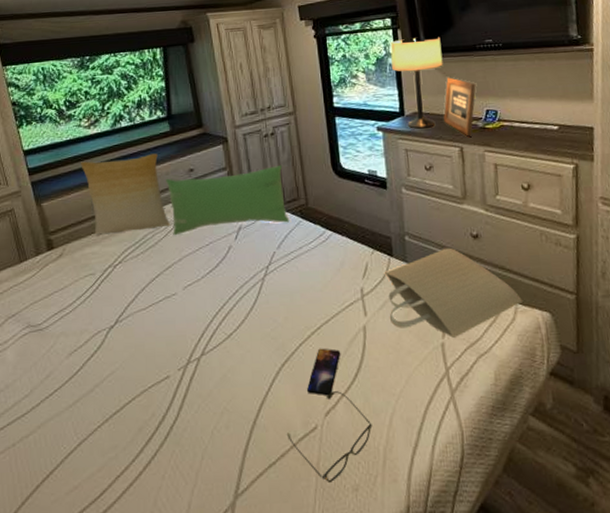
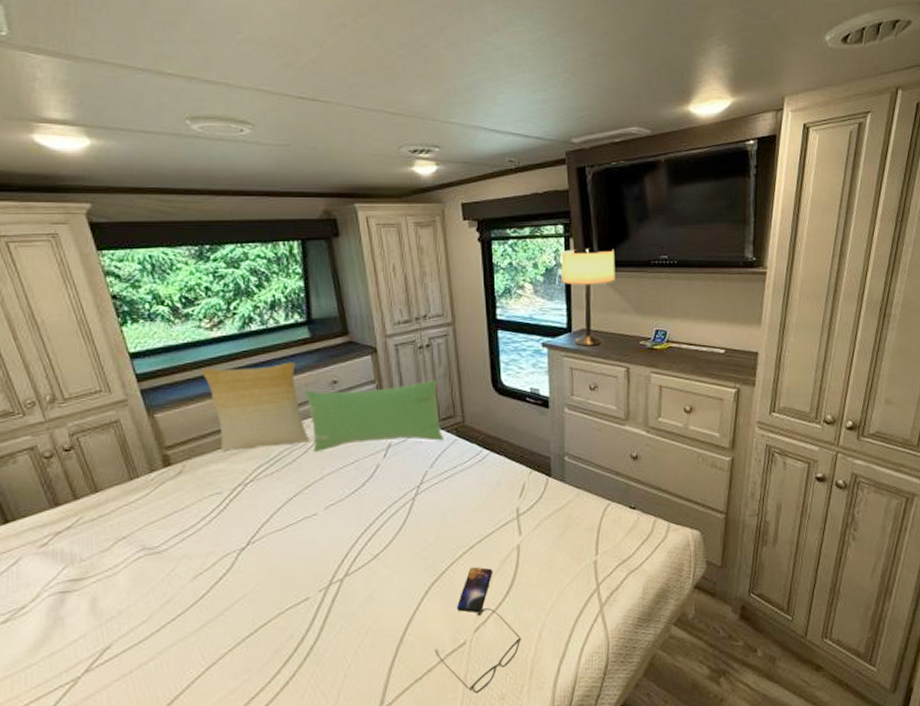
tote bag: present [385,247,523,338] -> none [542,468,675,555]
picture frame: present [444,77,476,137] -> none [612,294,647,357]

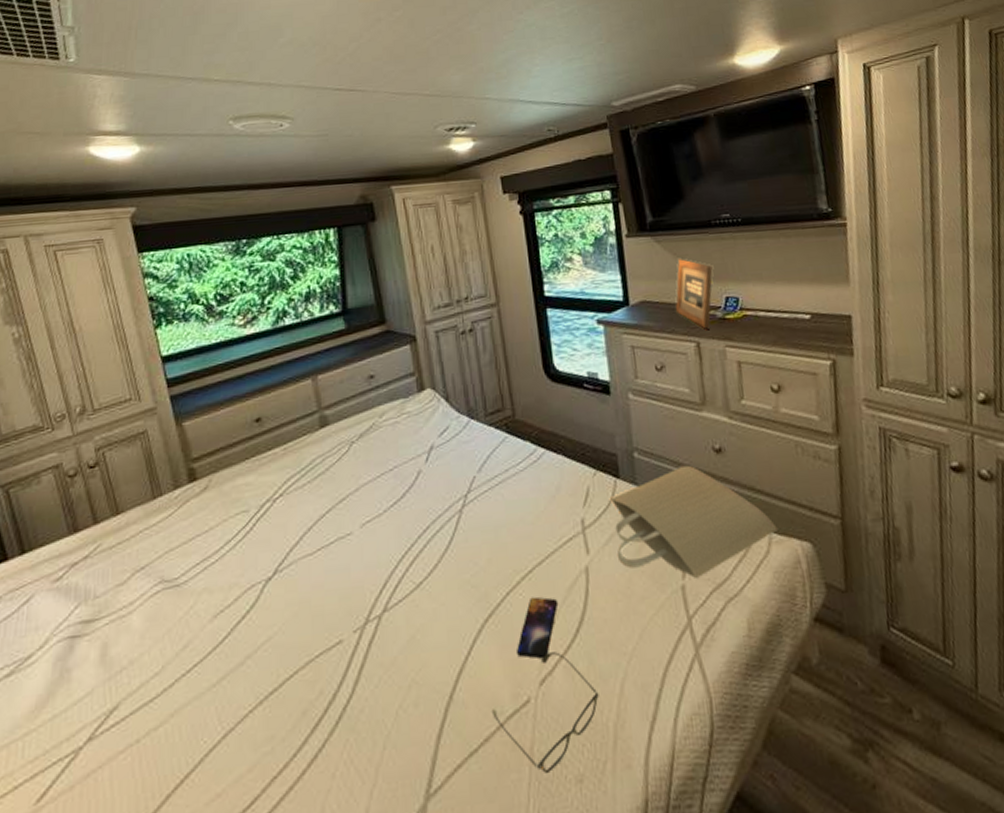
pillow: present [202,362,310,451] -> none [233,356,344,461]
pillow: present [305,379,445,453] -> none [340,367,493,460]
tote bag: none [542,468,675,555] -> present [611,465,778,578]
table lamp: present [560,248,616,347] -> none [610,211,674,322]
picture frame: none [612,294,647,357] -> present [676,259,713,329]

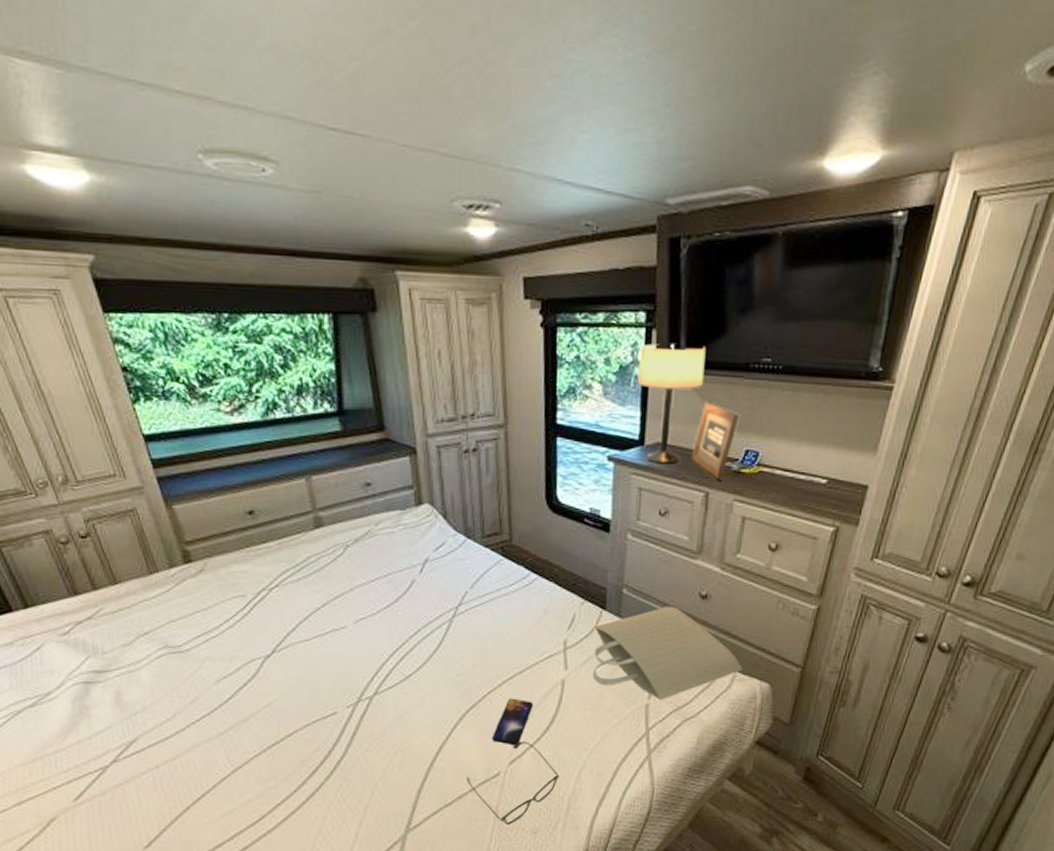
table lamp: none [610,211,674,322] -> present [636,343,706,465]

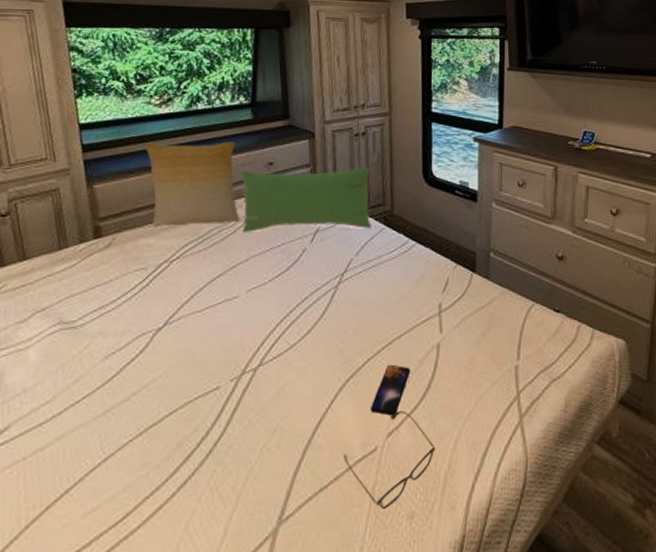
pillow: none [222,457,339,552] -> present [145,141,240,226]
pillow: none [335,489,488,562] -> present [241,167,373,233]
tote bag: present [592,606,743,700] -> none [465,267,600,360]
table lamp: present [636,343,706,465] -> none [494,50,547,144]
picture frame: present [692,403,739,481] -> none [542,95,576,156]

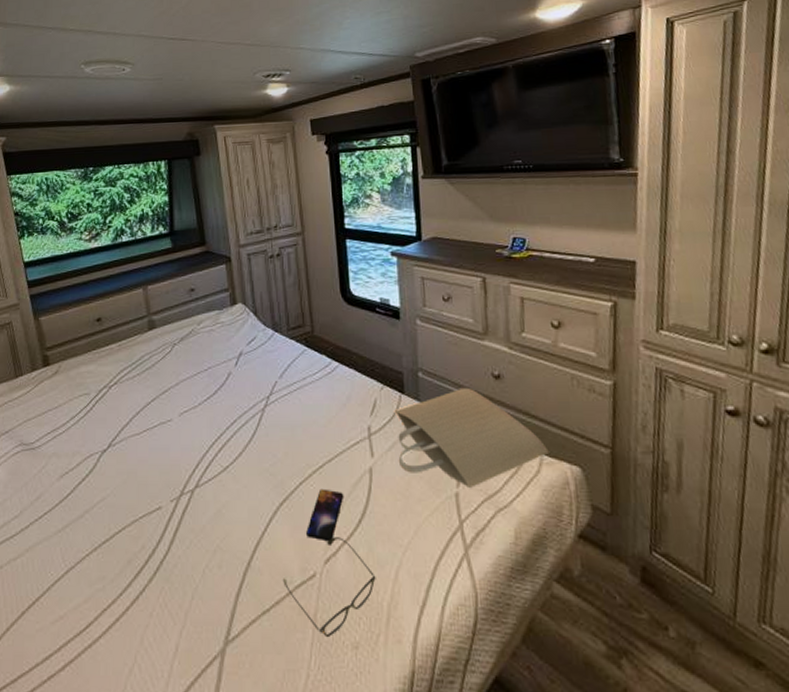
pillow: present [145,141,240,226] -> none [80,270,168,353]
pillow: present [241,167,373,233] -> none [166,288,294,359]
tote bag: none [465,267,600,360] -> present [395,387,549,487]

